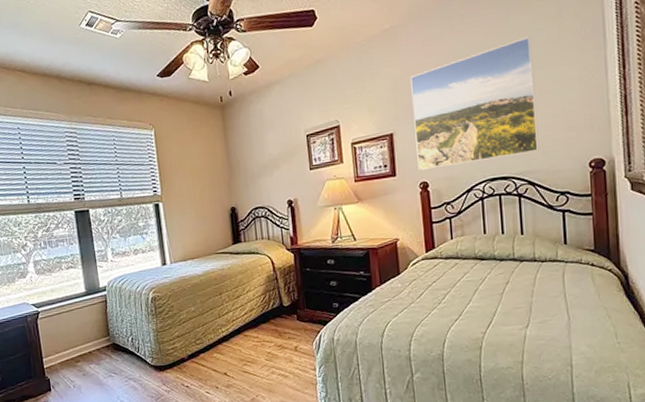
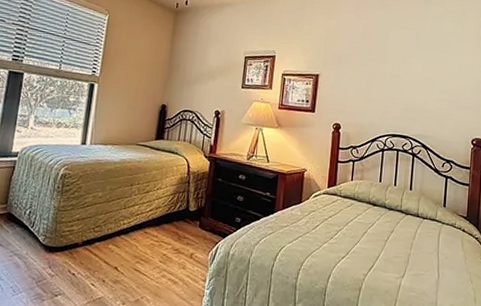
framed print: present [410,36,540,171] -> none [334,24,441,121]

